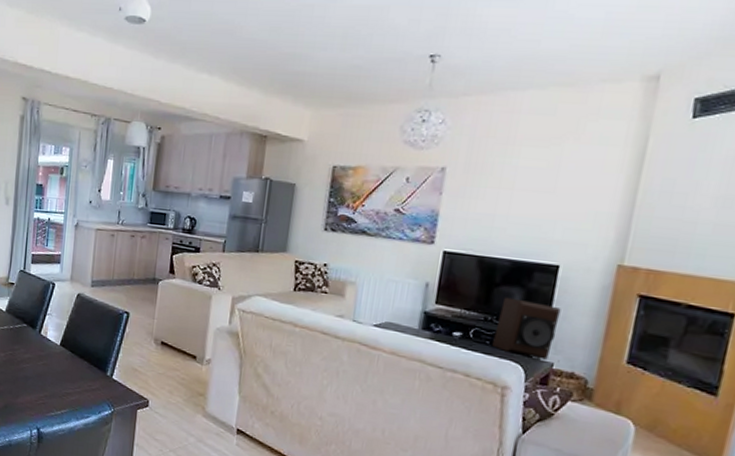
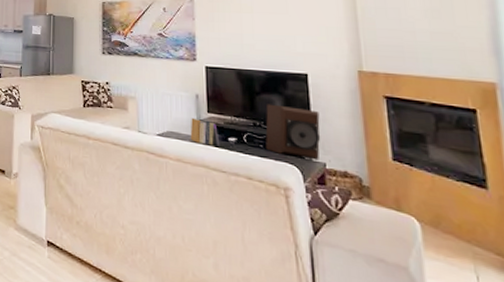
books: none [410,308,443,341] -> present [190,117,220,146]

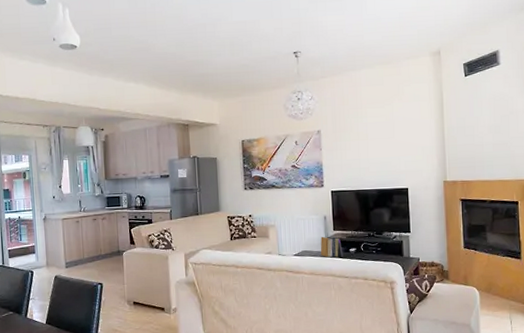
speaker: present [265,104,321,160] -> none [377,216,417,257]

